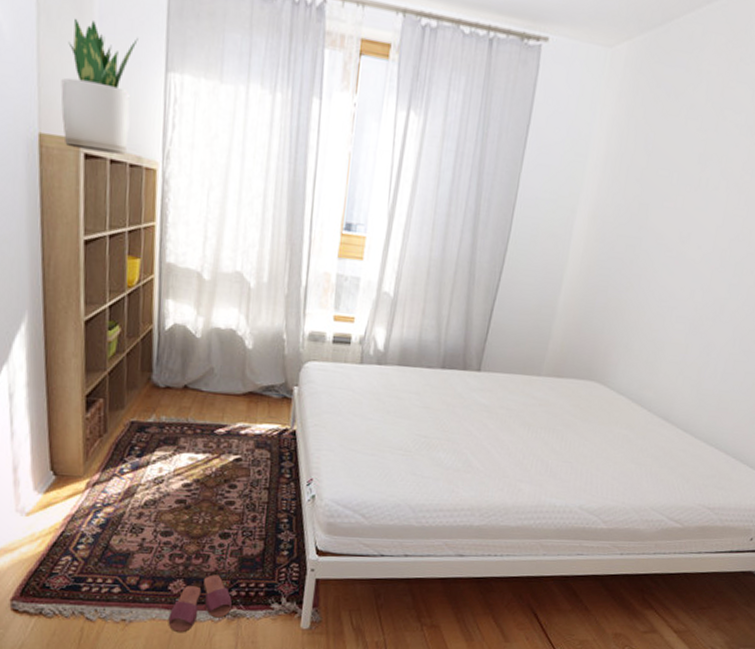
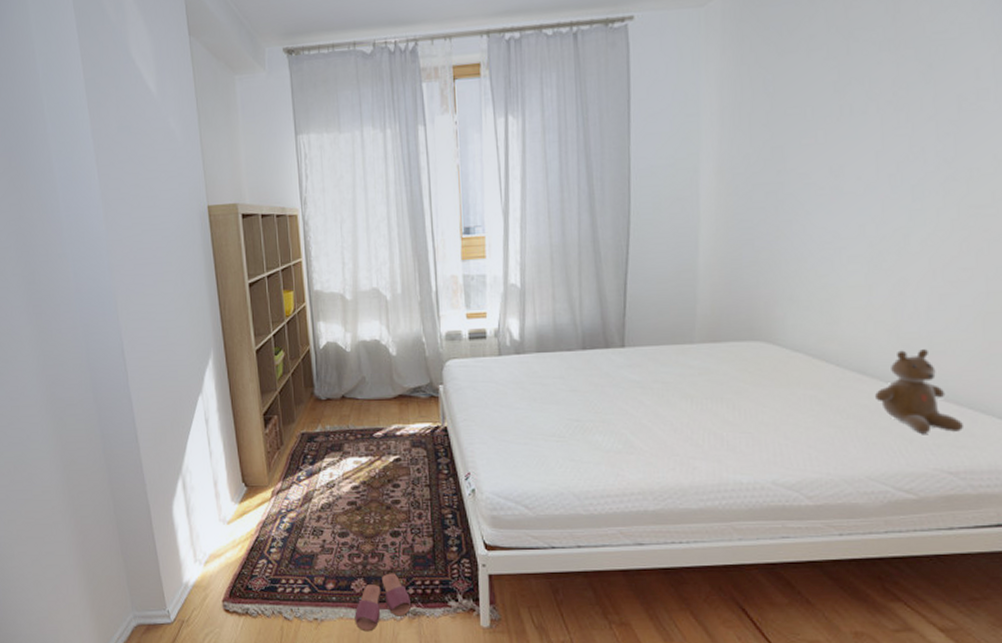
planter: present [60,18,138,155] -> none [219,110,273,212]
stuffed bear: none [671,404,727,476] -> present [875,349,965,434]

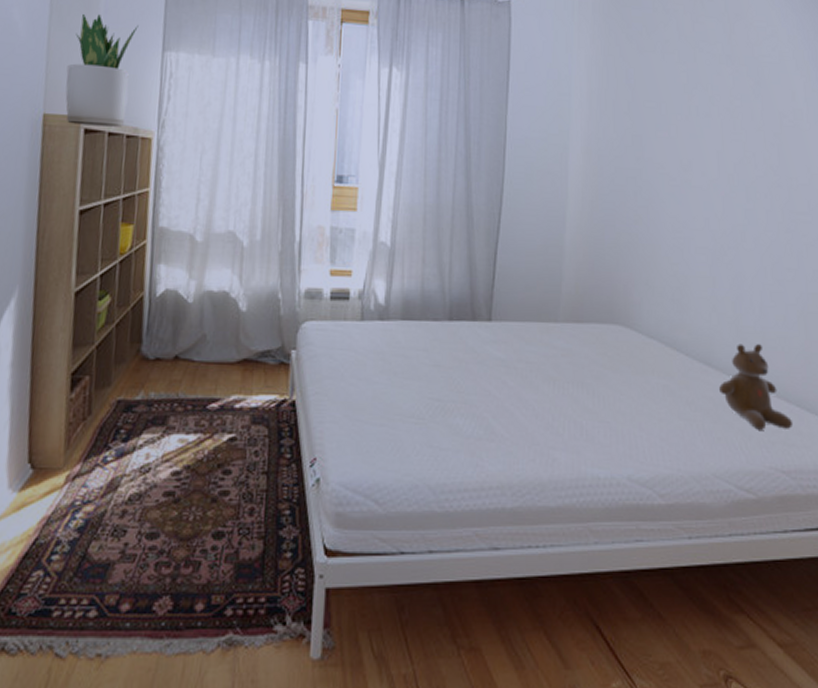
planter: none [219,110,273,212] -> present [65,13,139,127]
slippers: present [354,573,412,632] -> none [151,588,228,671]

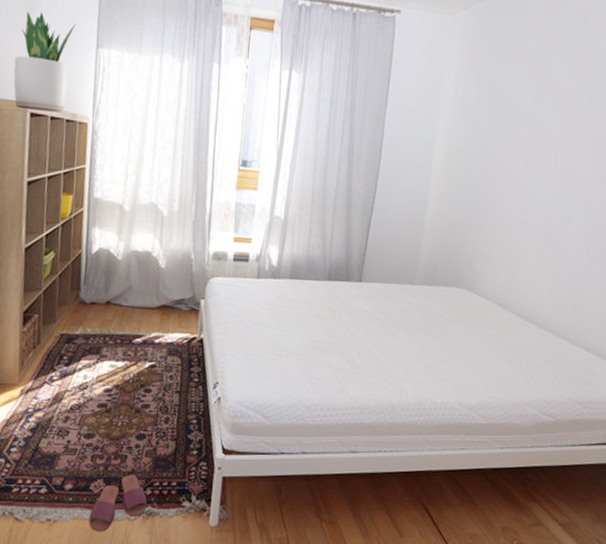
slippers: none [151,588,228,671] -> present [89,474,148,532]
stuffed bear: present [719,344,794,430] -> none [536,306,590,371]

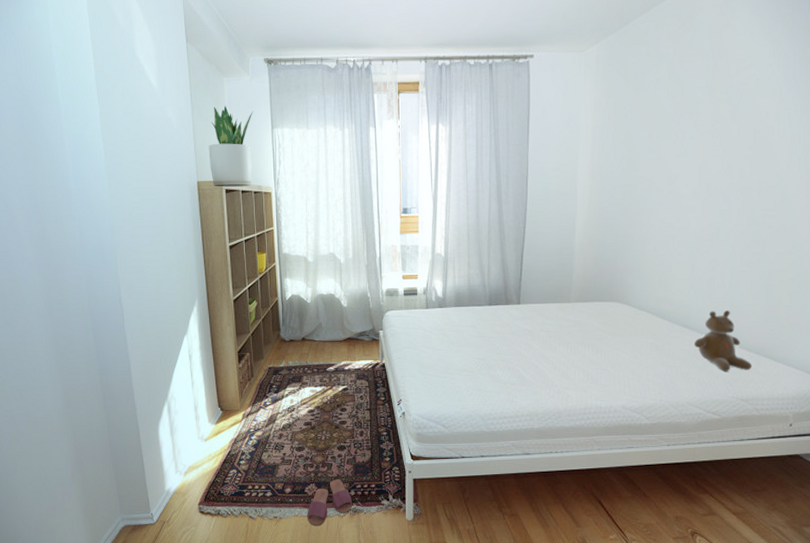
stuffed bear: none [536,306,590,371] -> present [694,311,753,371]

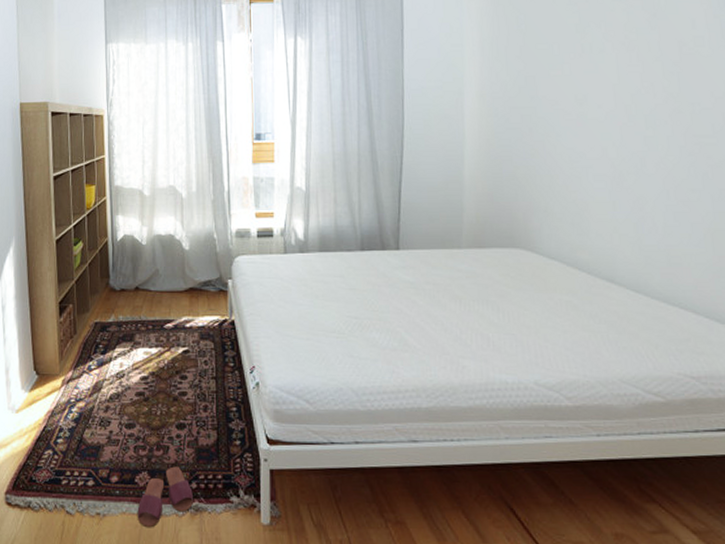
planter: present [208,106,253,187] -> none [34,19,85,109]
stuffed bear: present [694,311,753,371] -> none [623,261,702,340]

